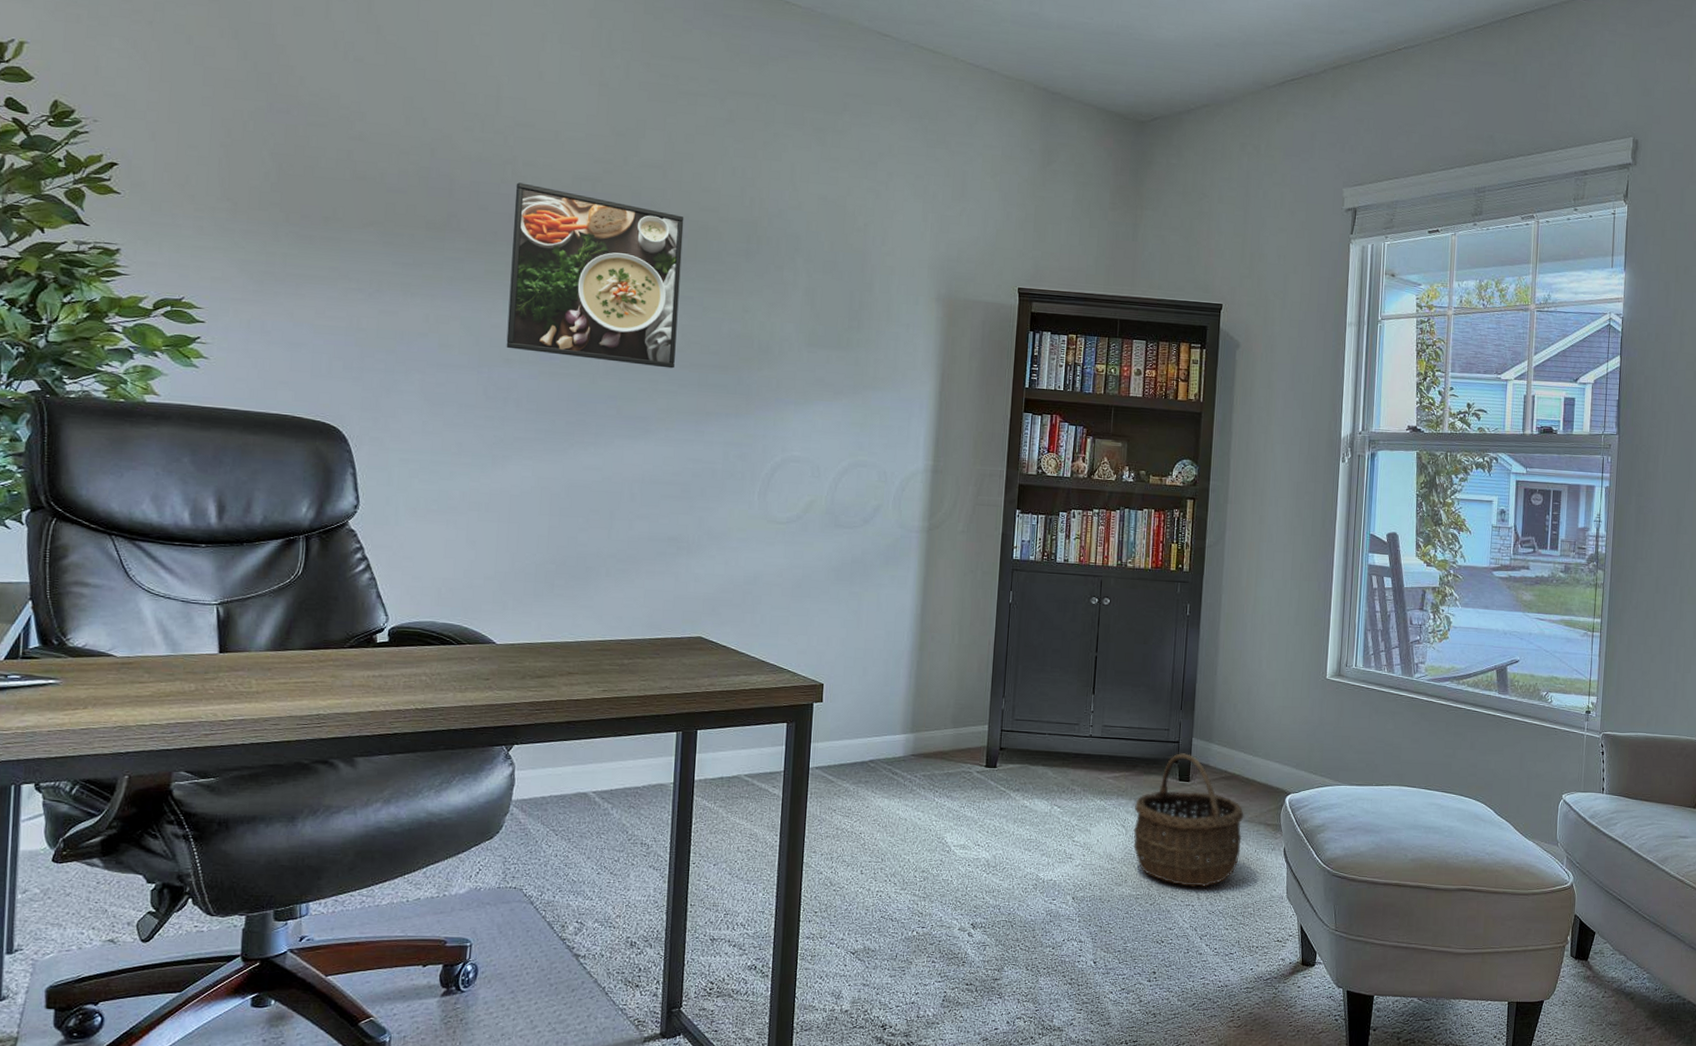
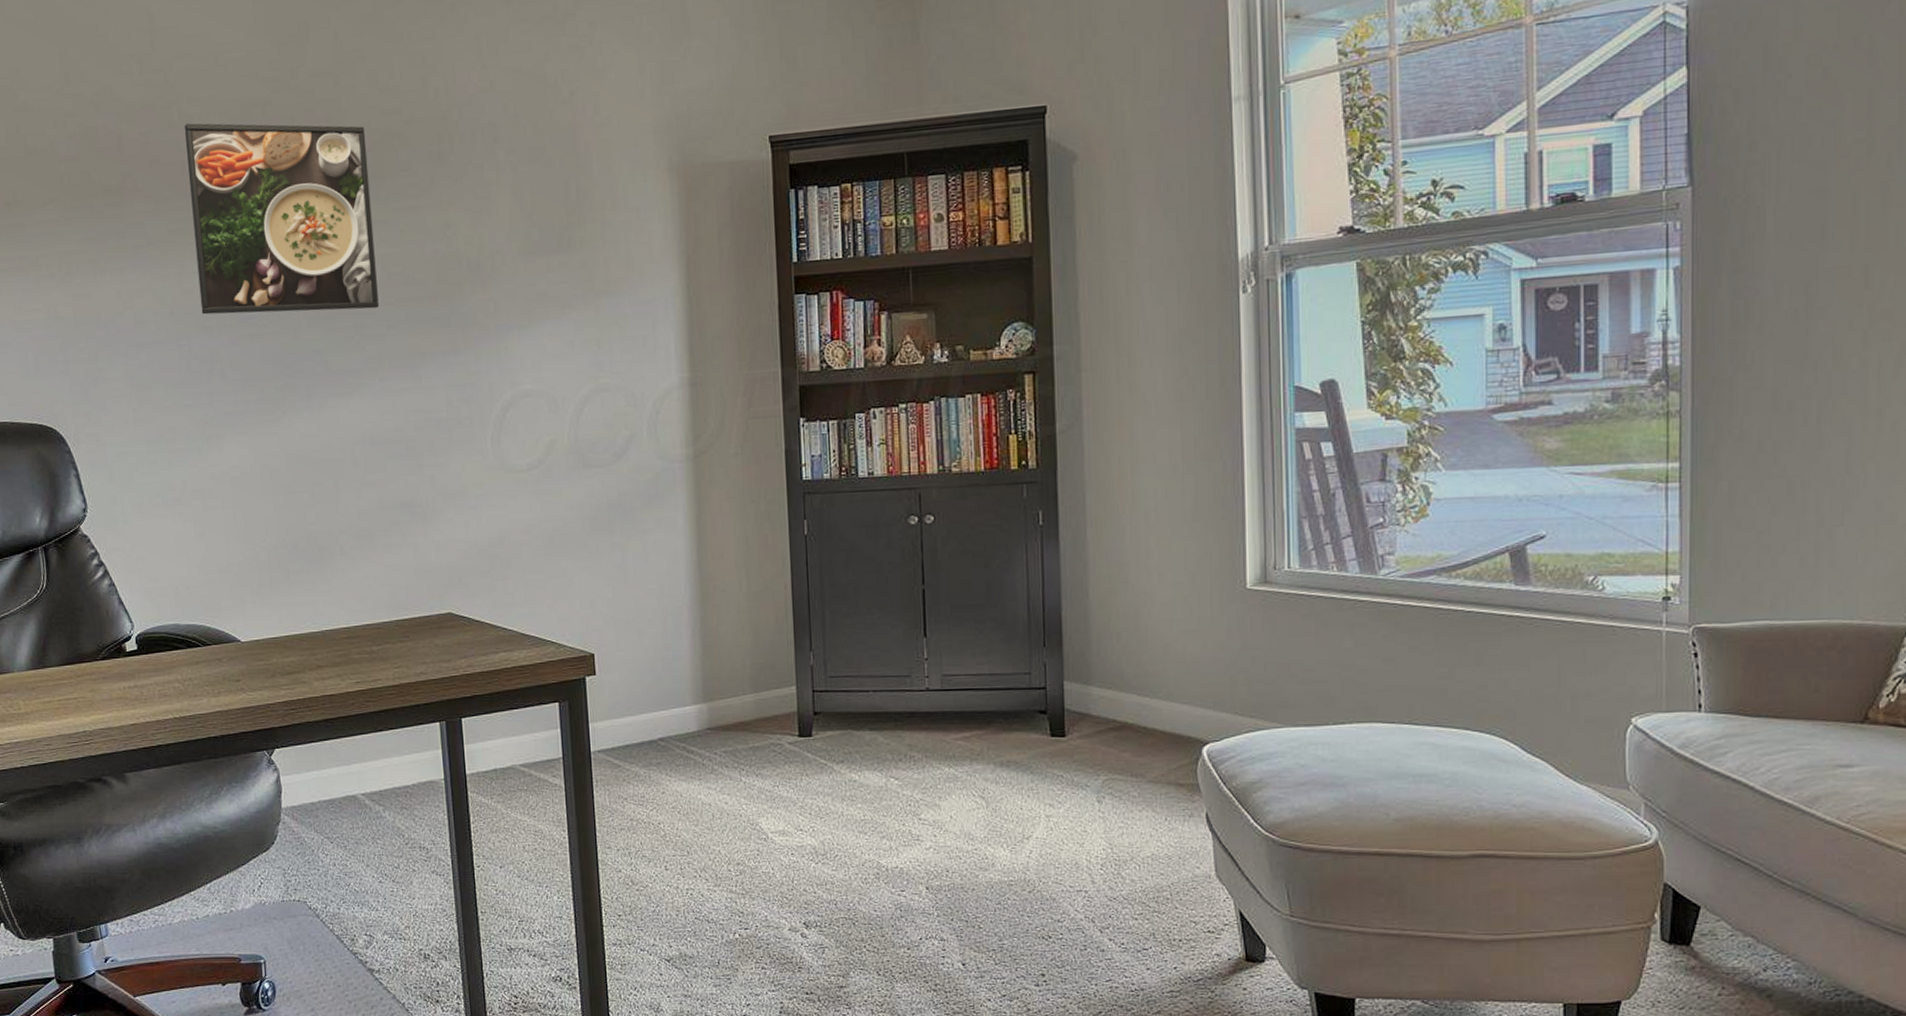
wicker basket: present [1133,753,1244,887] -> none [995,701,1146,868]

